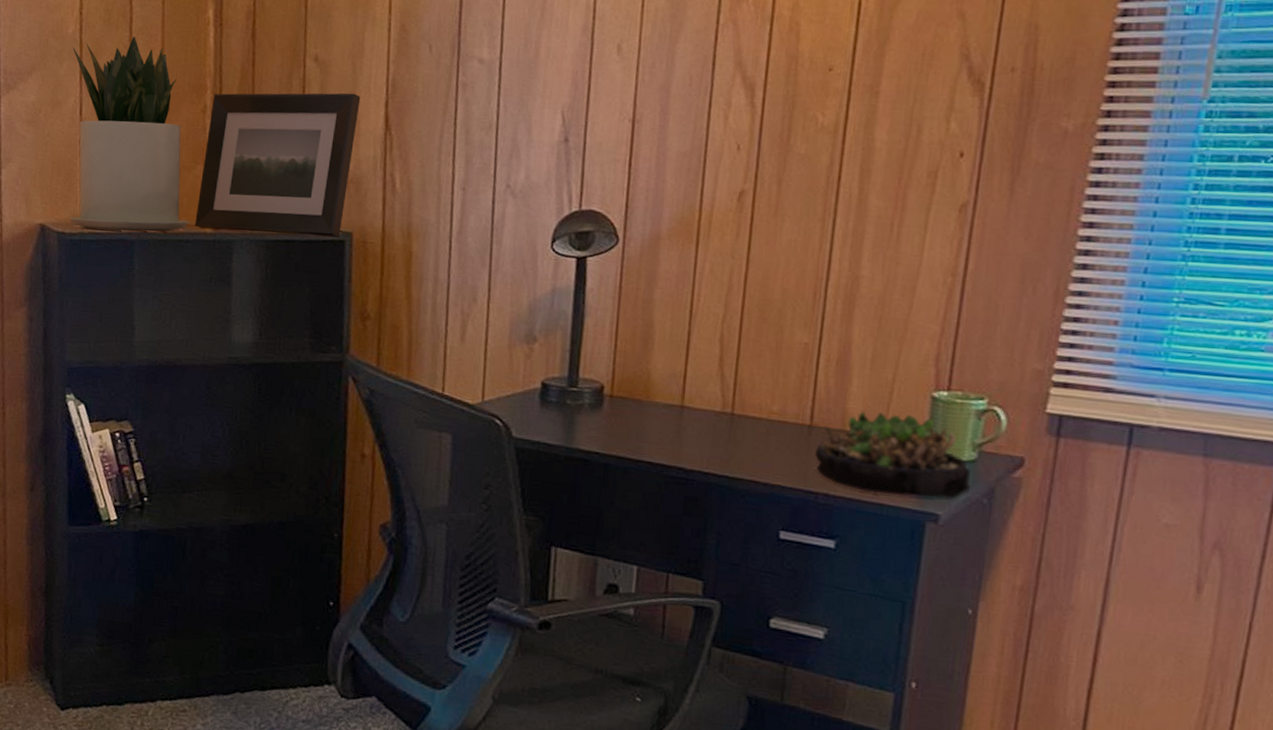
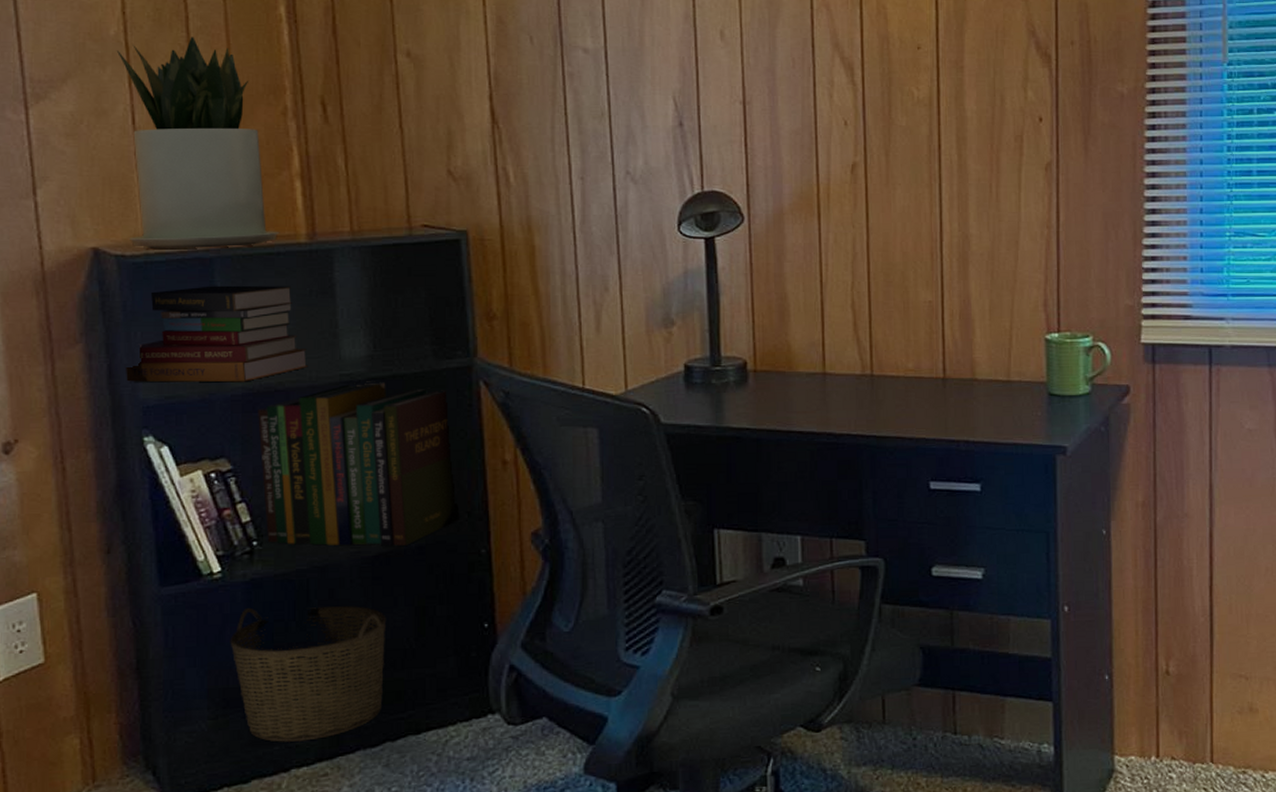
books: none [57,265,203,355] -> present [126,285,308,383]
basket: none [118,554,247,679] -> present [230,605,387,742]
books: none [155,366,319,520] -> present [258,381,460,546]
picture frame: present [195,93,361,237] -> none [285,87,462,238]
succulent plant: present [815,411,971,499] -> none [952,358,1090,435]

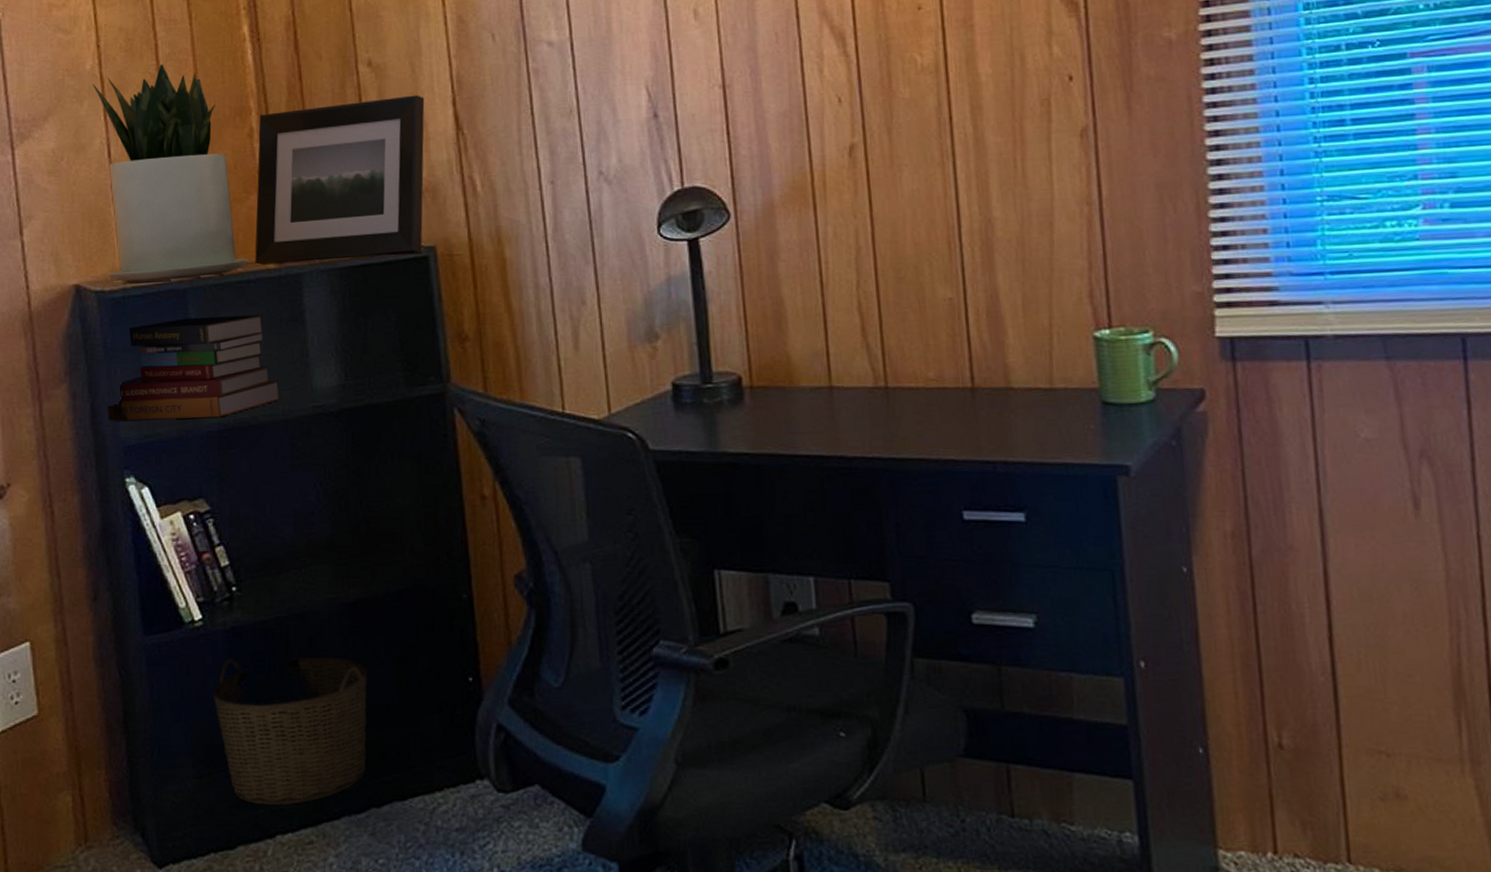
books: present [258,381,460,546] -> none [233,412,439,591]
picture frame: none [285,87,462,238] -> present [255,95,425,265]

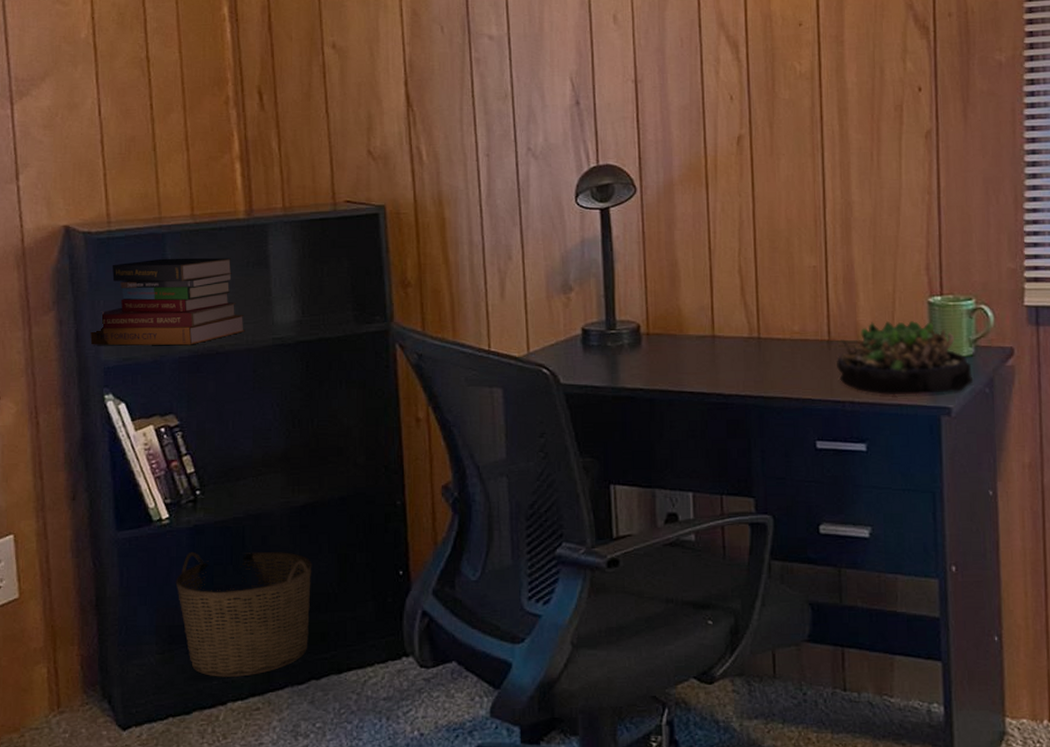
planter: present [92,64,250,283] -> none [86,37,222,226]
picture frame: present [255,95,425,265] -> none [227,75,381,215]
succulent plant: none [983,361,1156,453] -> present [837,321,974,396]

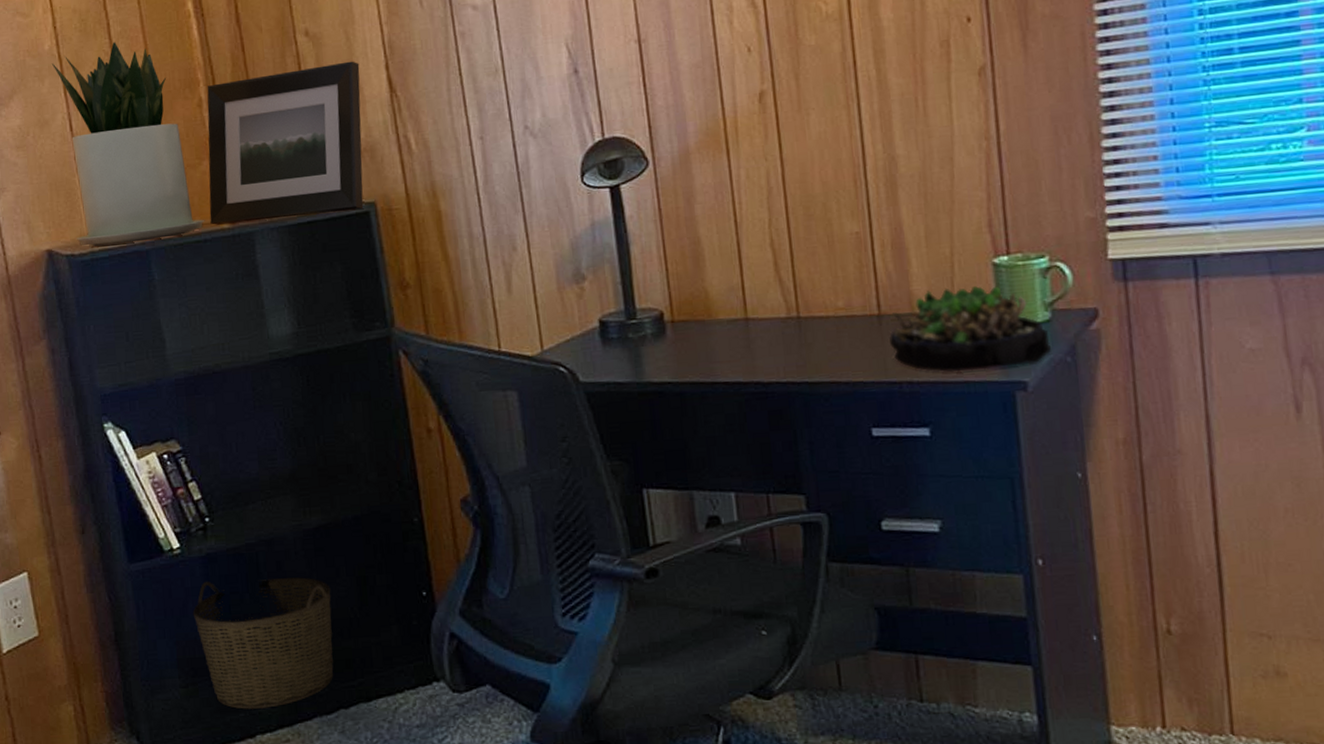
planter: none [86,37,222,226] -> present [51,42,205,247]
books: present [90,258,245,346] -> none [83,271,241,373]
picture frame: none [227,75,381,215] -> present [207,61,364,225]

